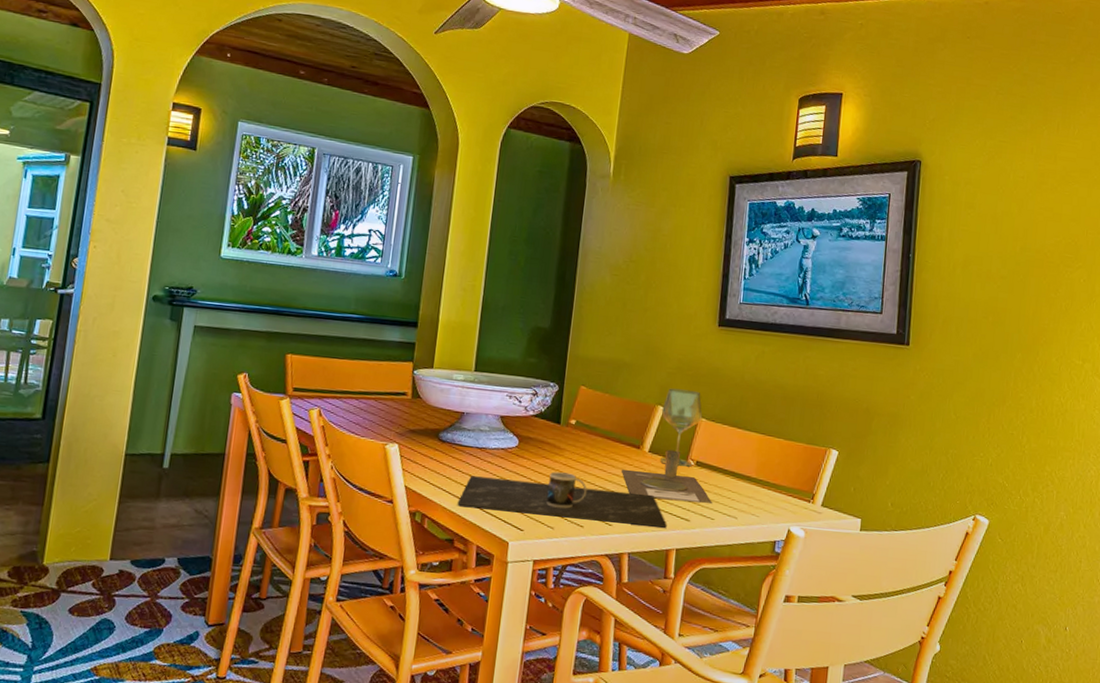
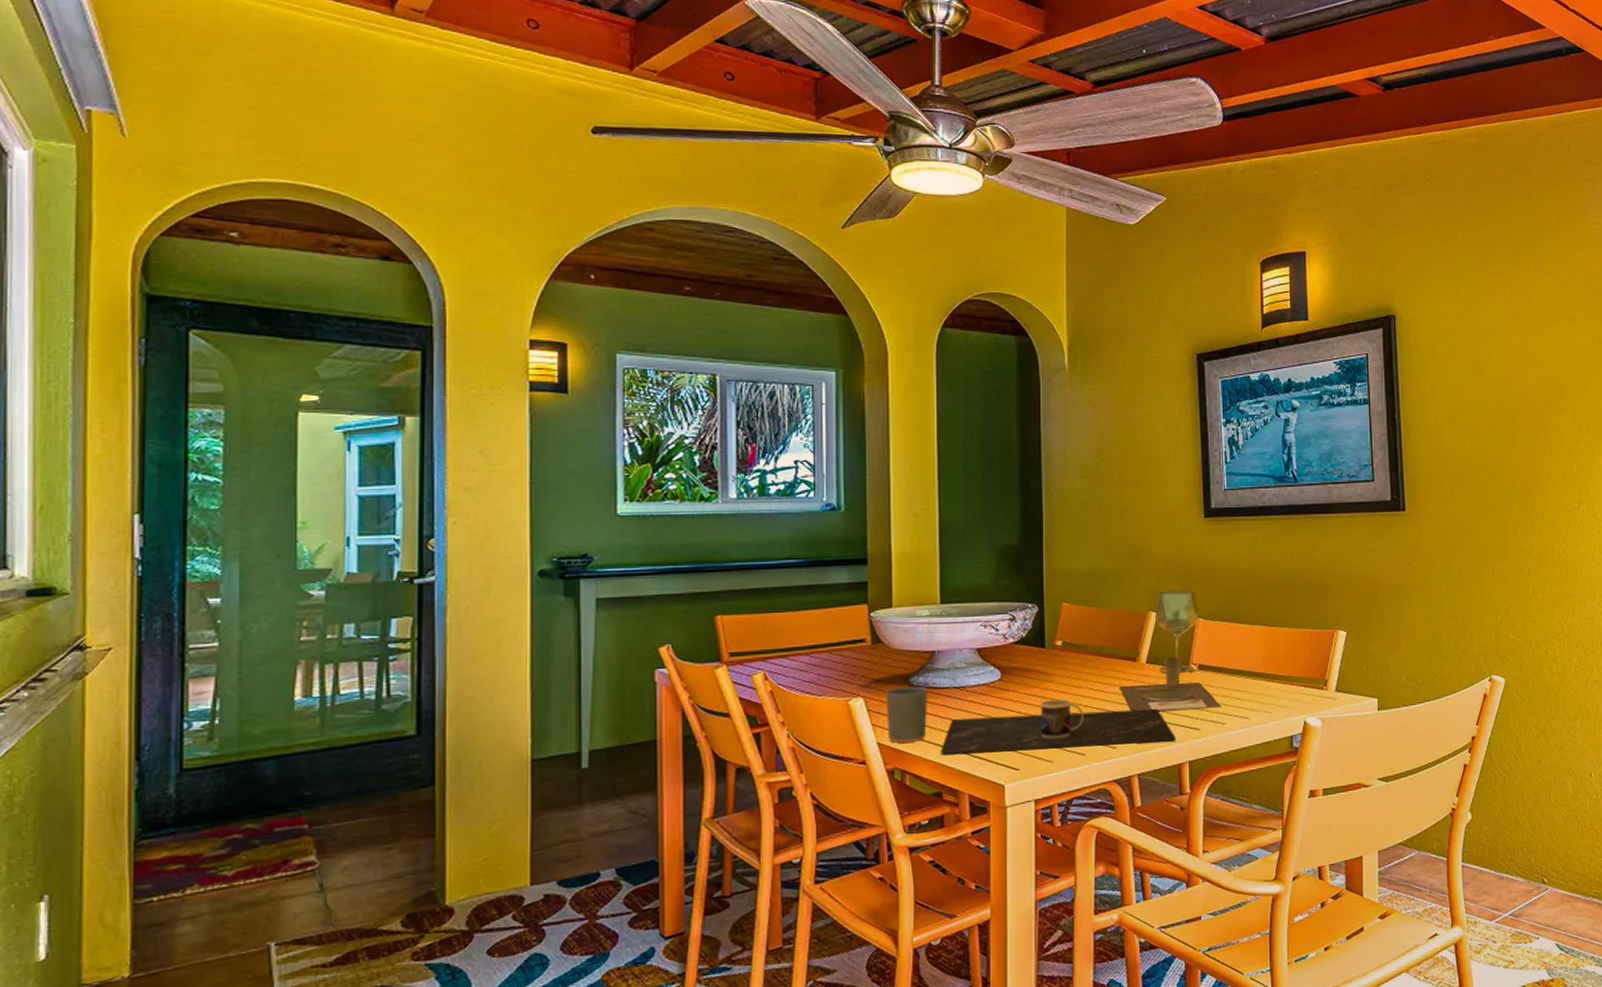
mug: none [414,439,454,490] -> present [885,686,928,743]

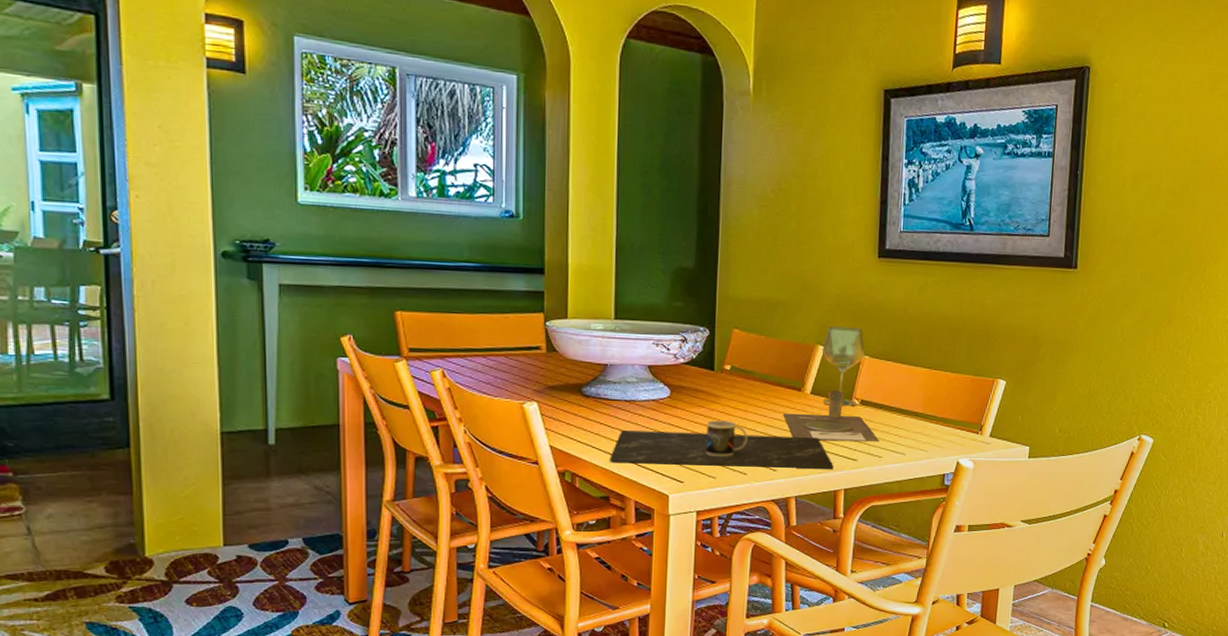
mug: present [885,686,928,743] -> none [558,395,600,448]

